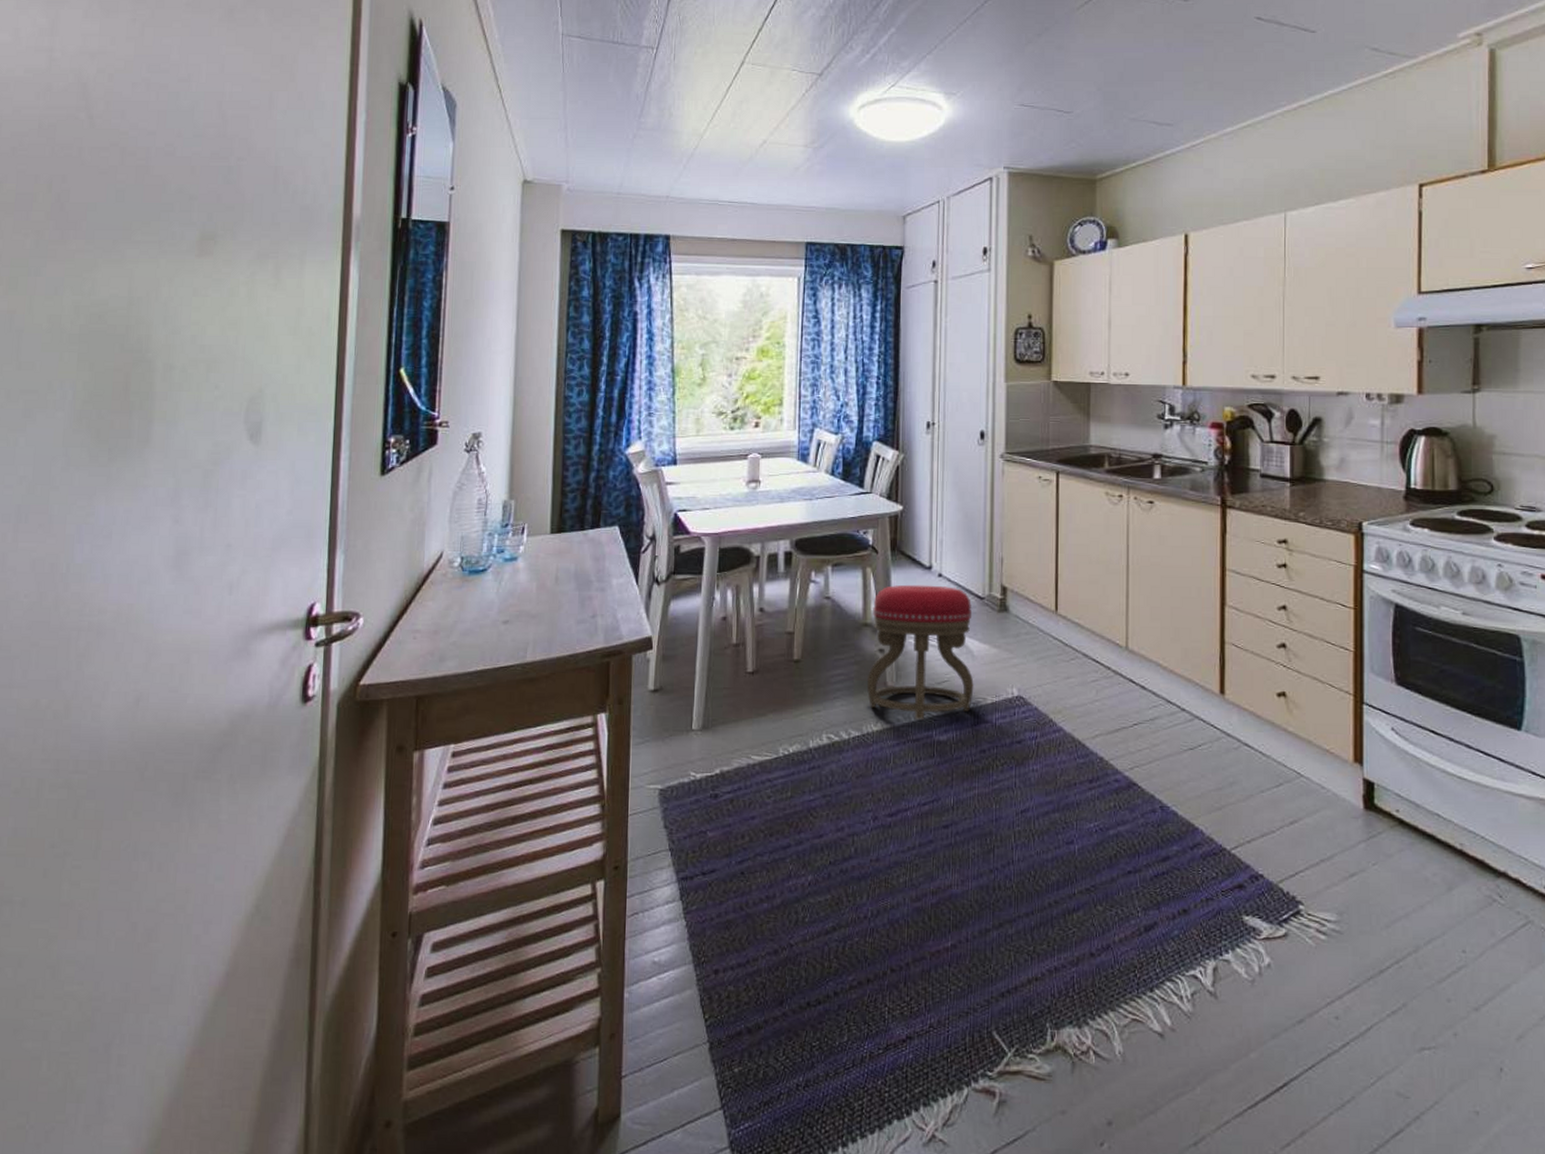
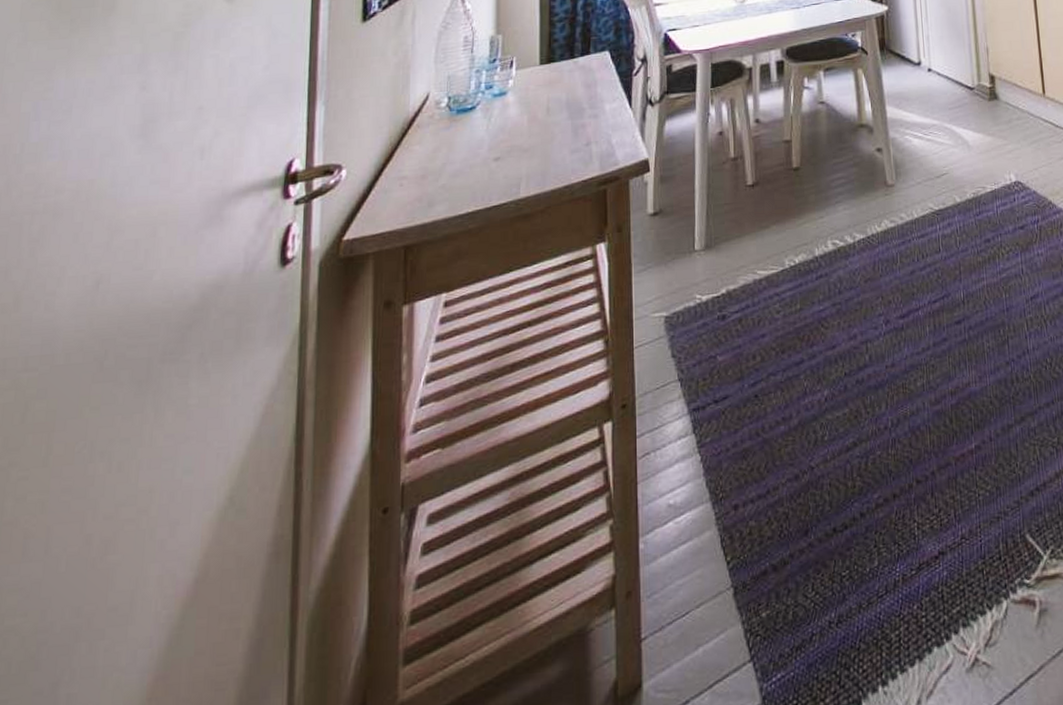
stool: present [867,584,974,721] -> none [867,80,973,217]

